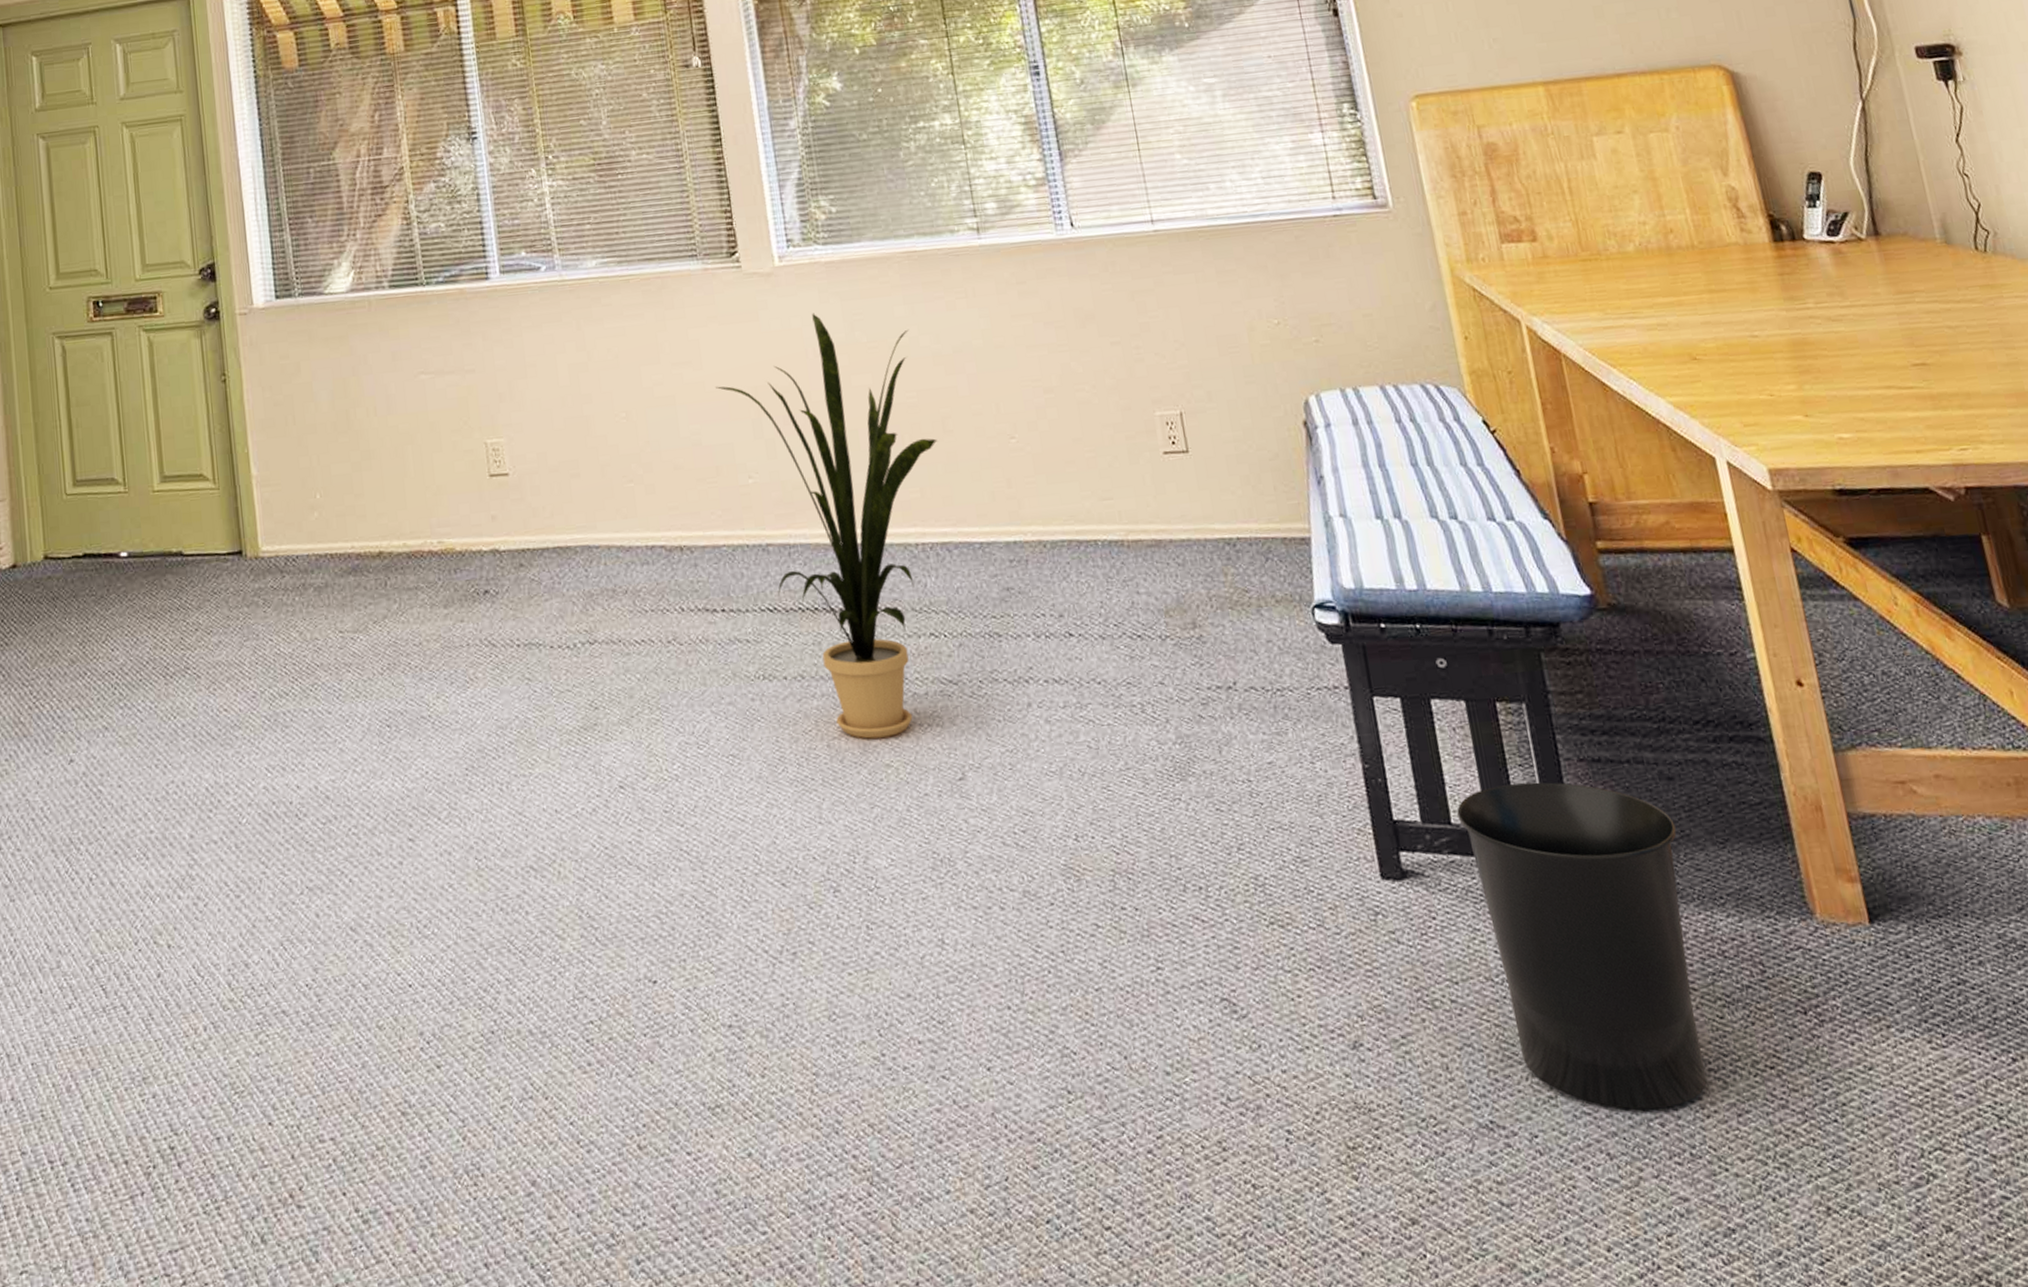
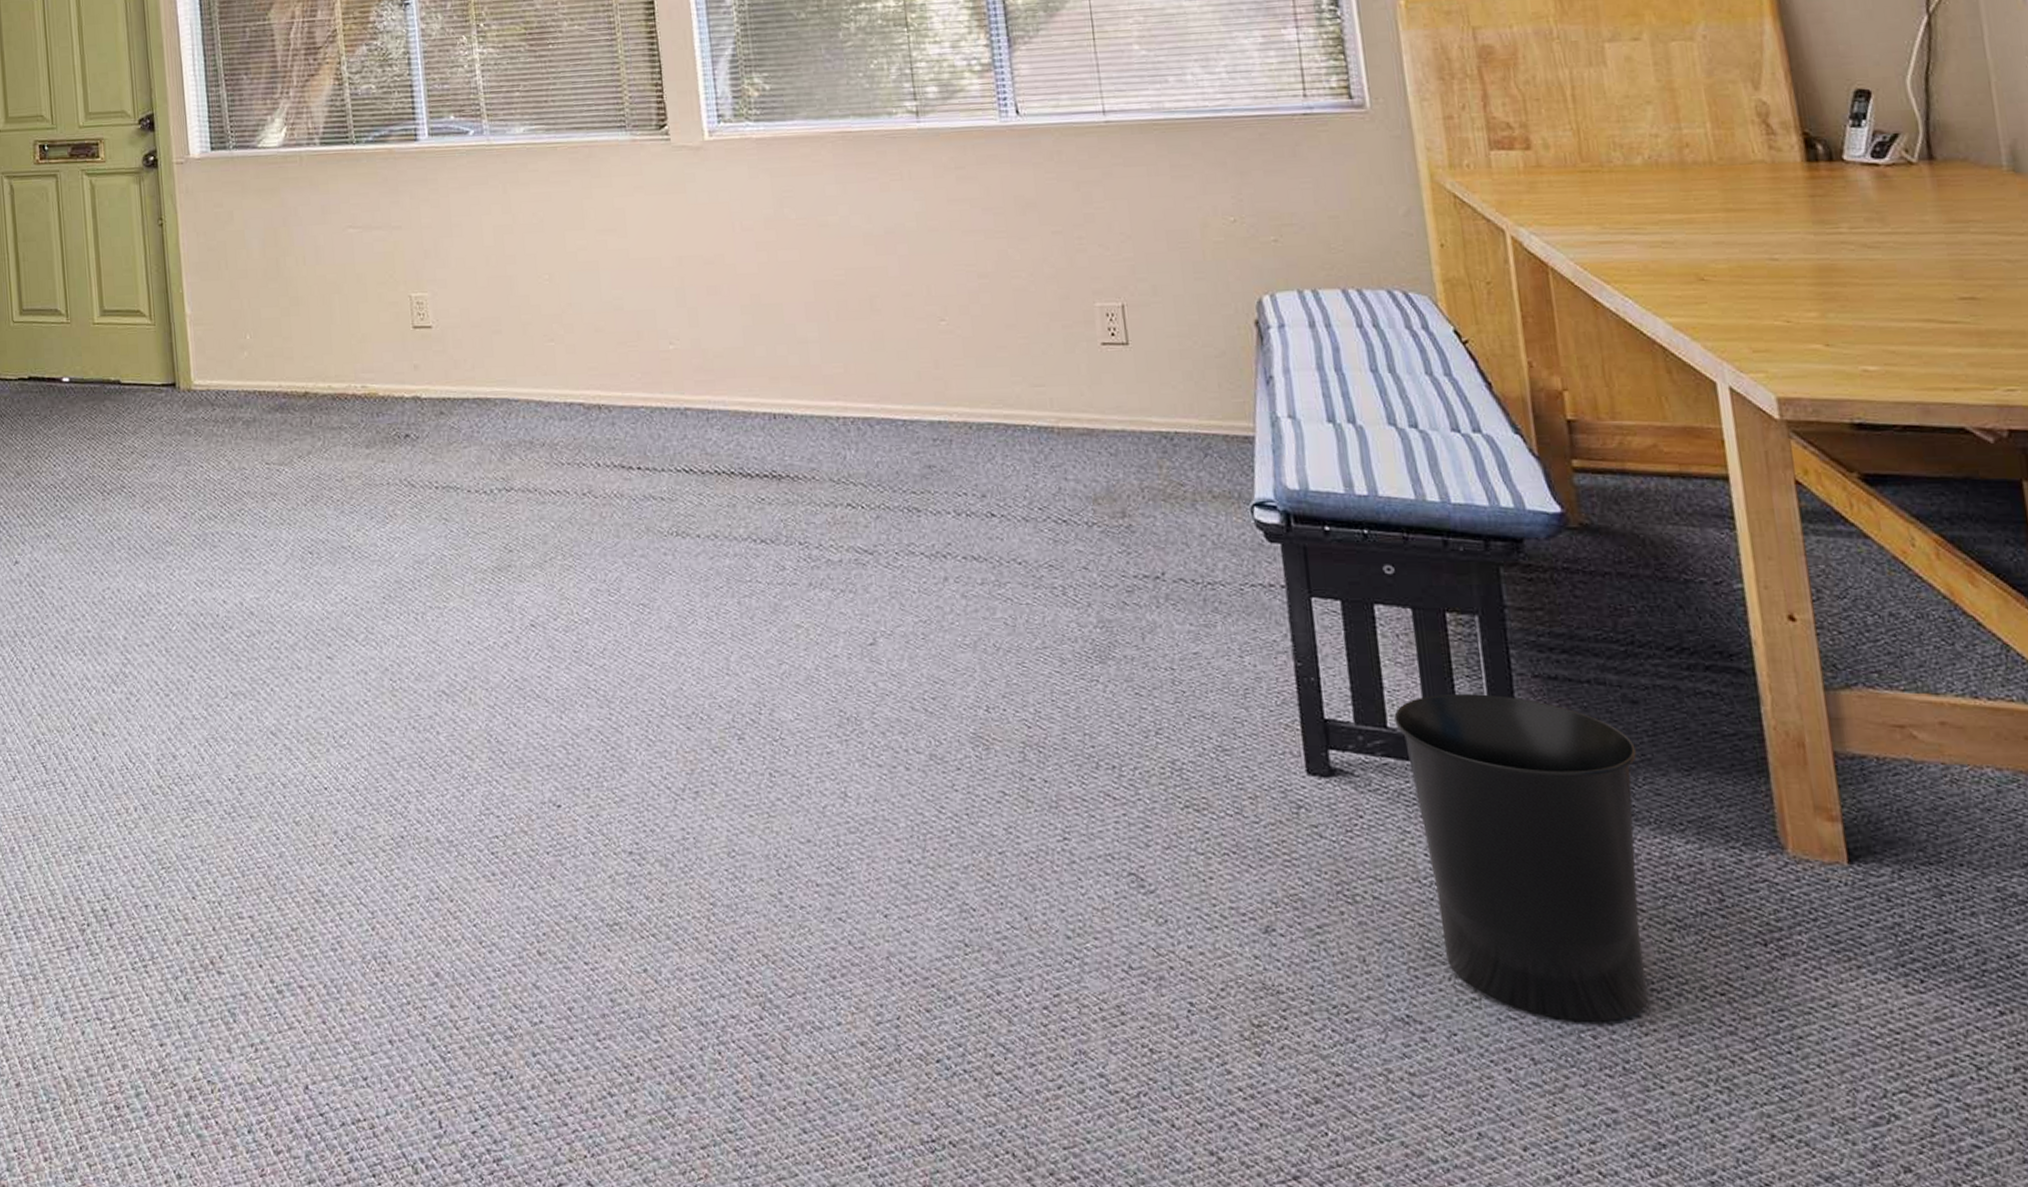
house plant: present [716,313,938,739] -> none [640,187,864,599]

